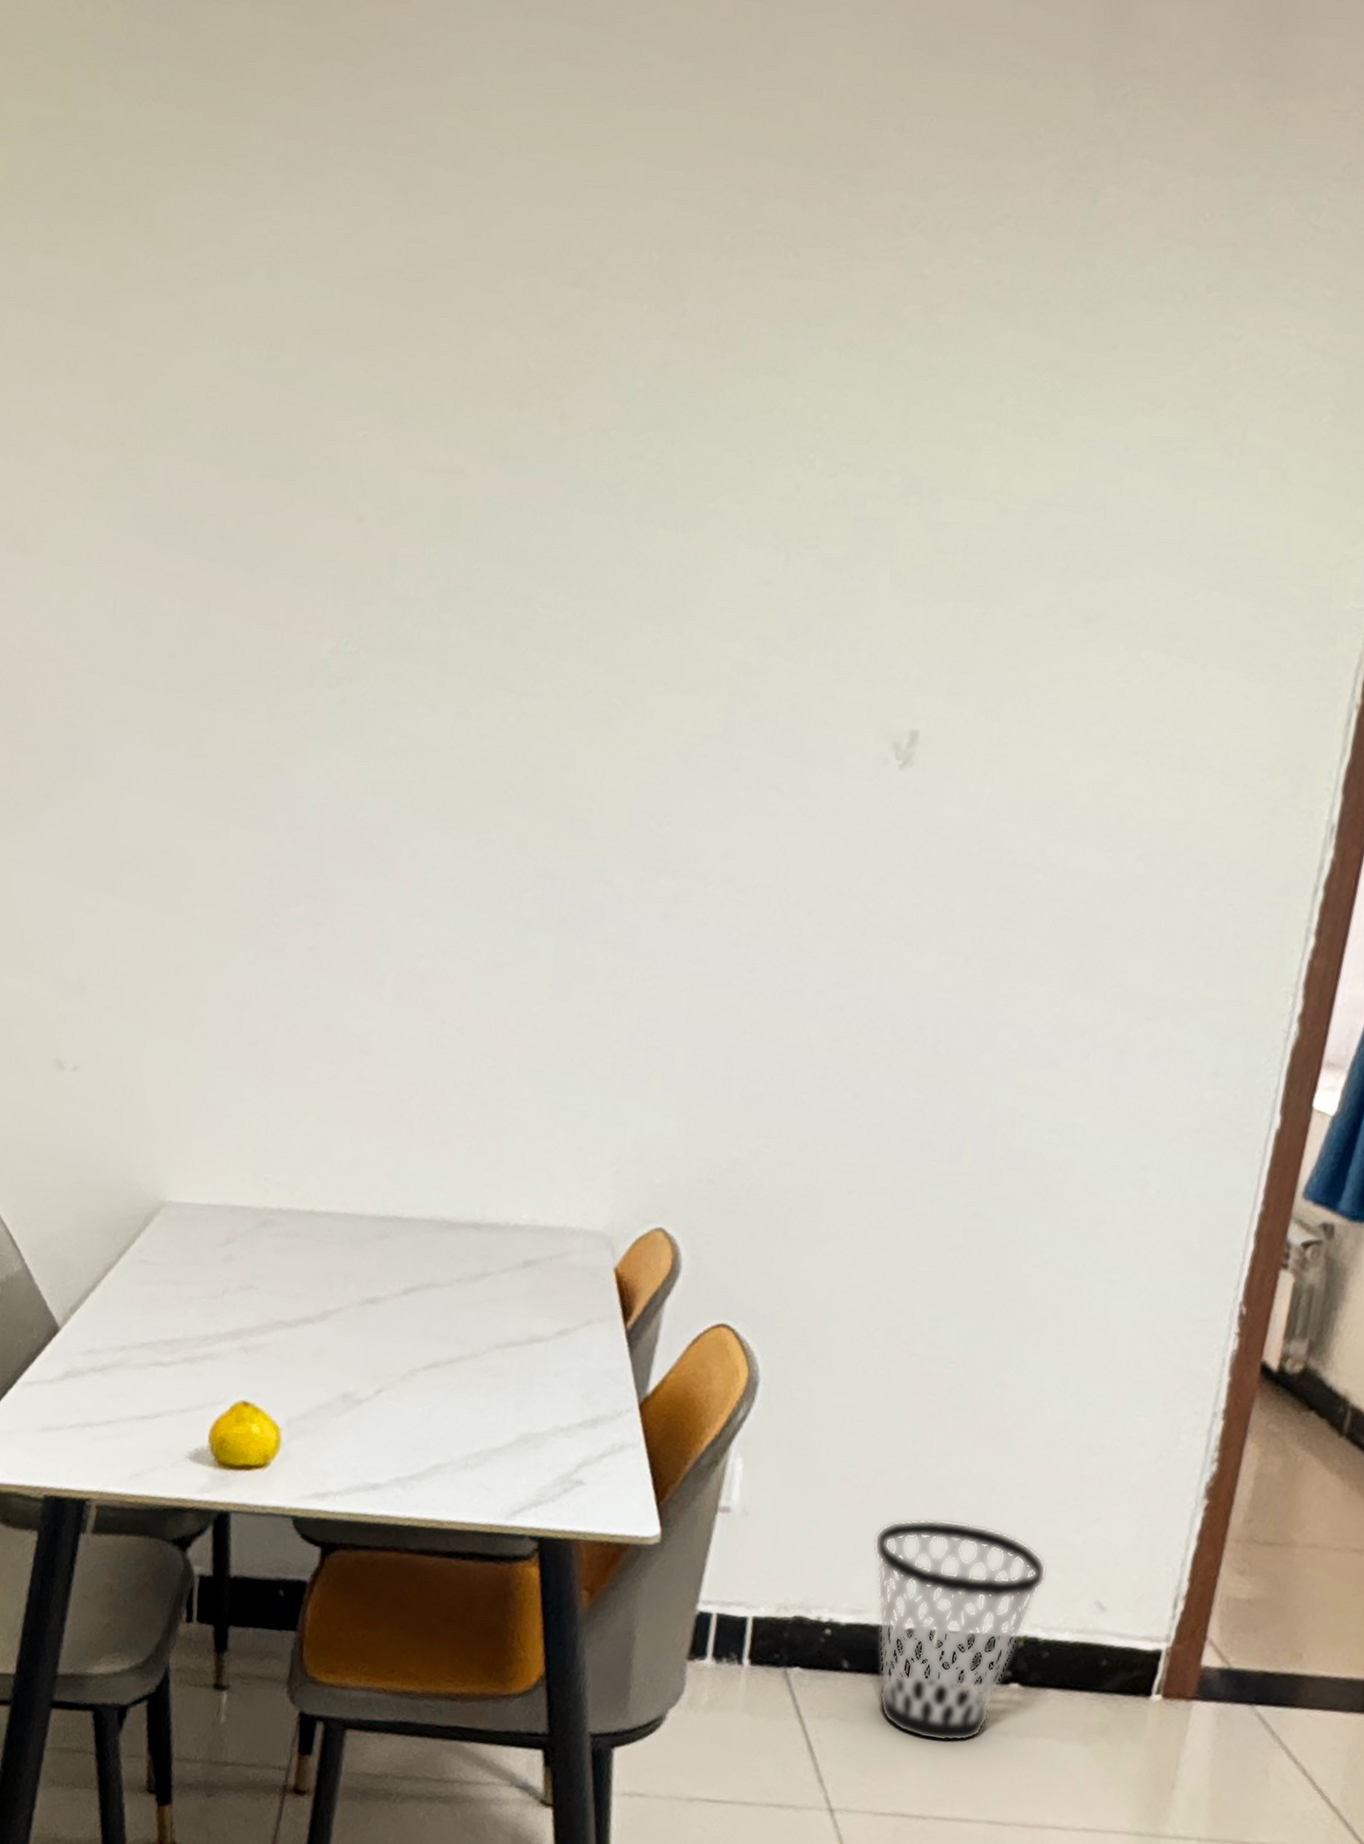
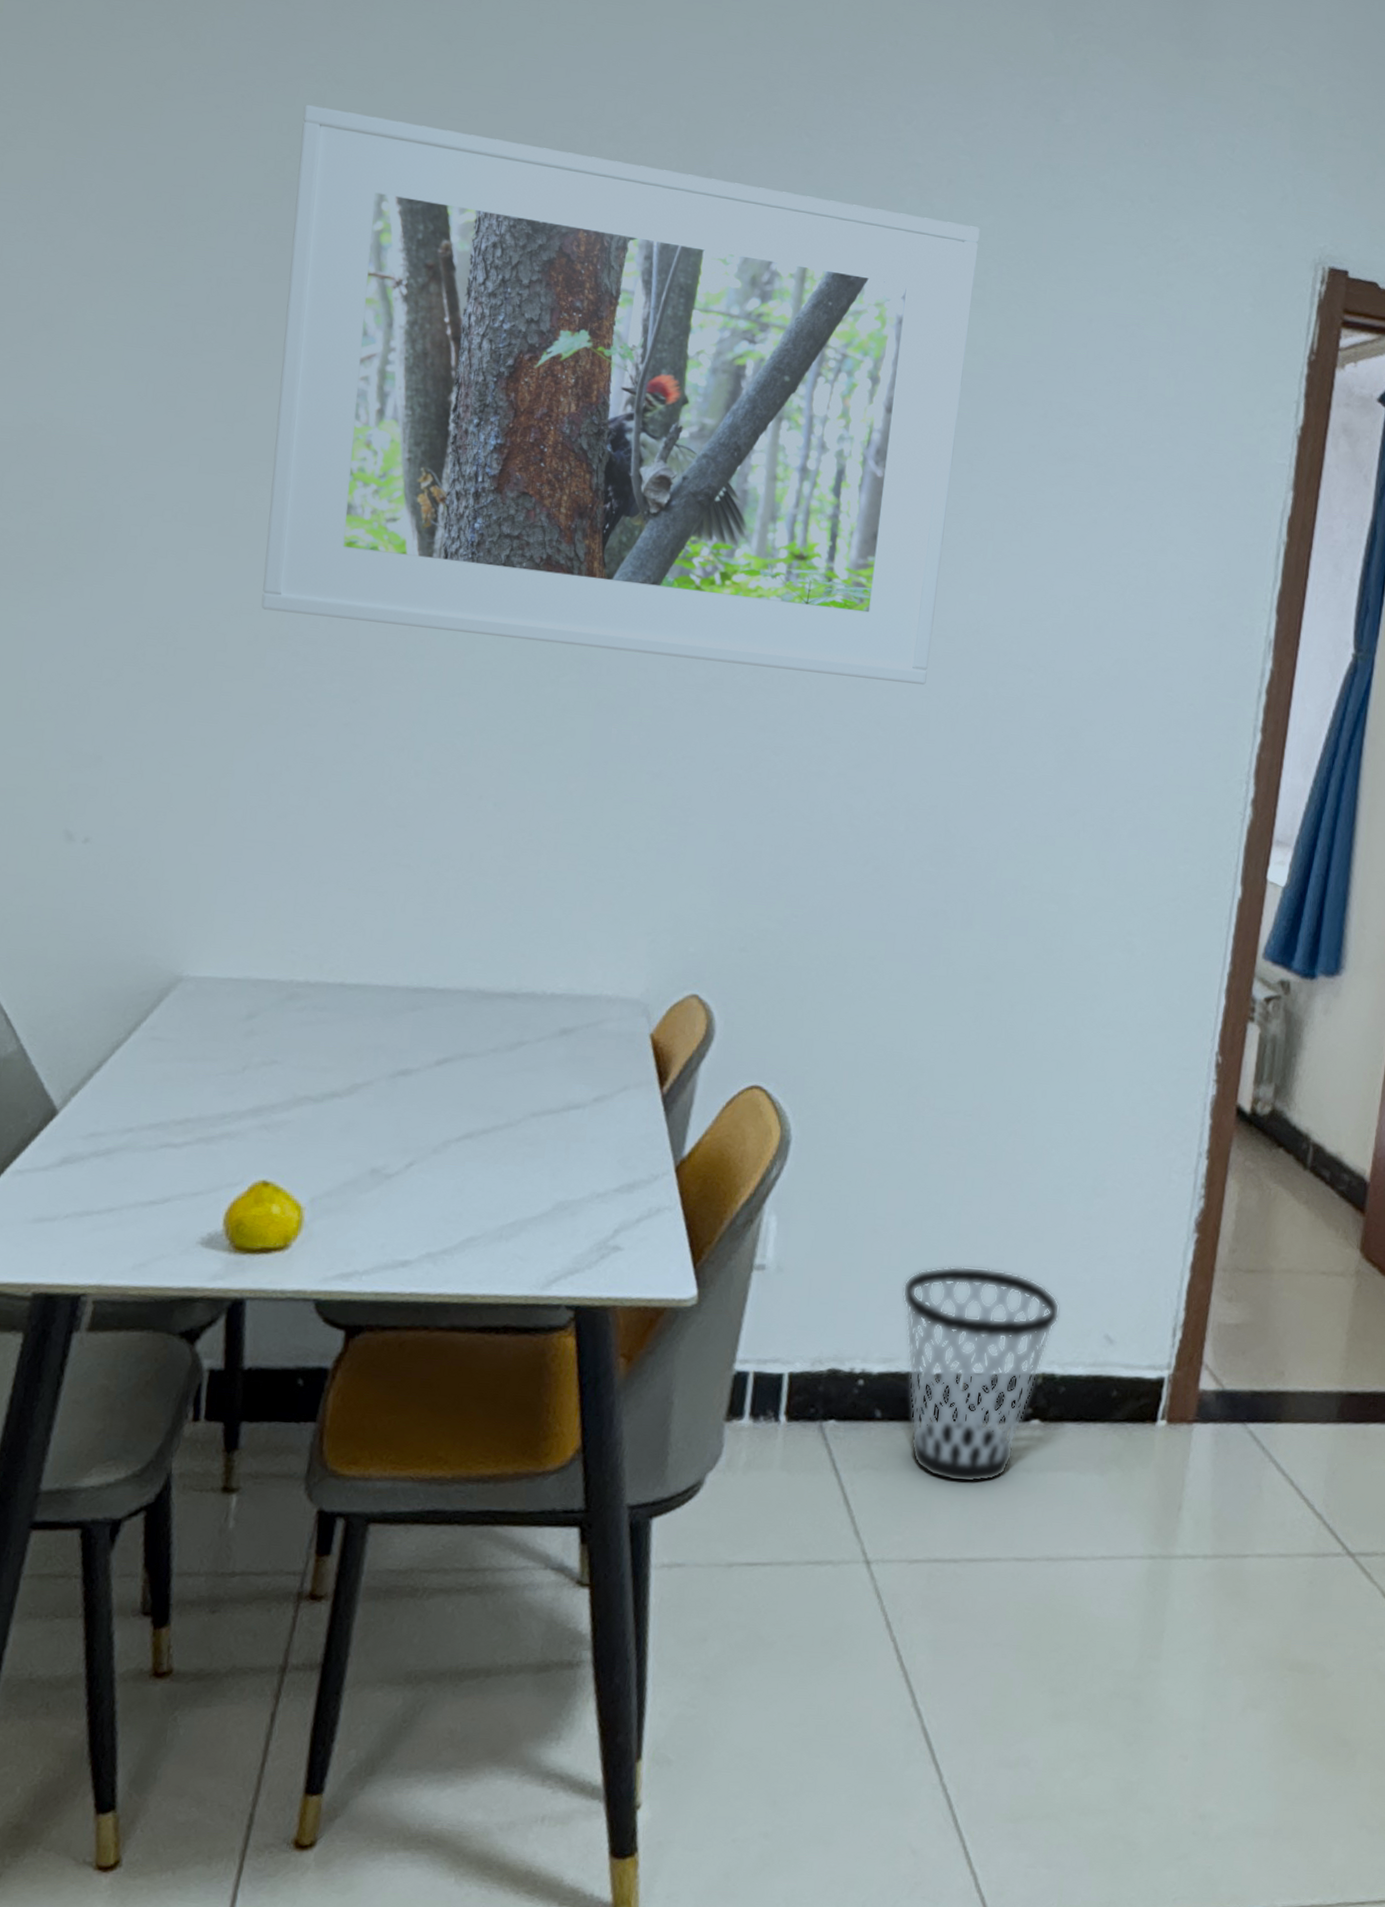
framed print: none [228,280,996,890] -> present [261,104,980,685]

